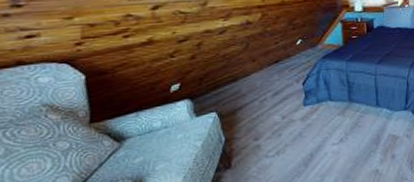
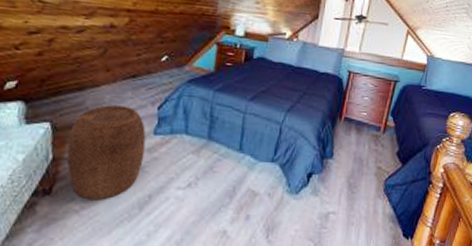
stool: none [234,87,300,167] -> present [66,105,146,200]

